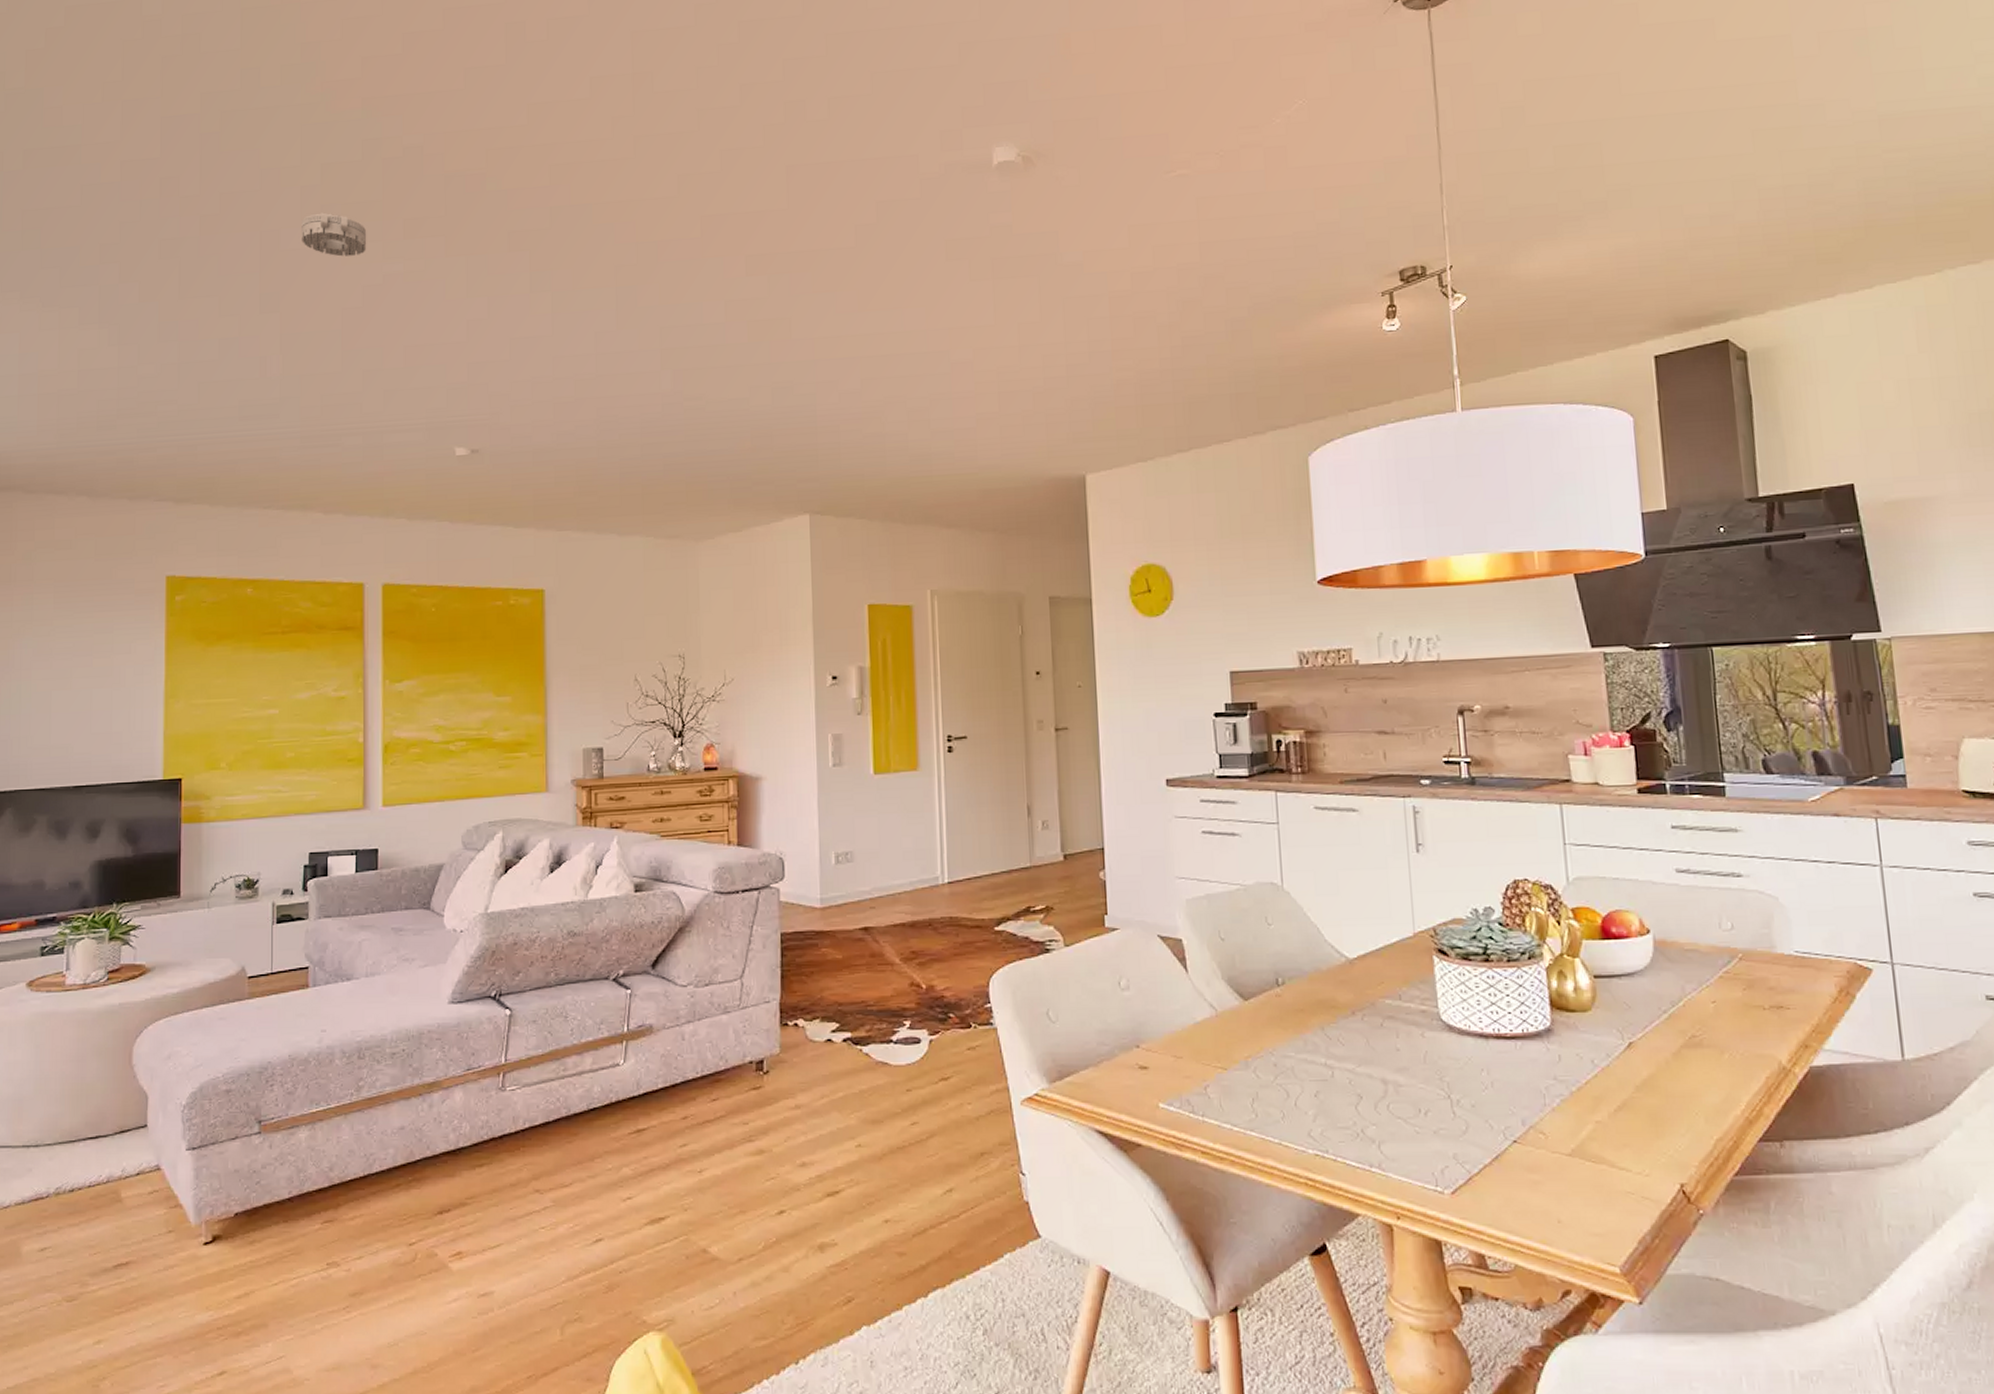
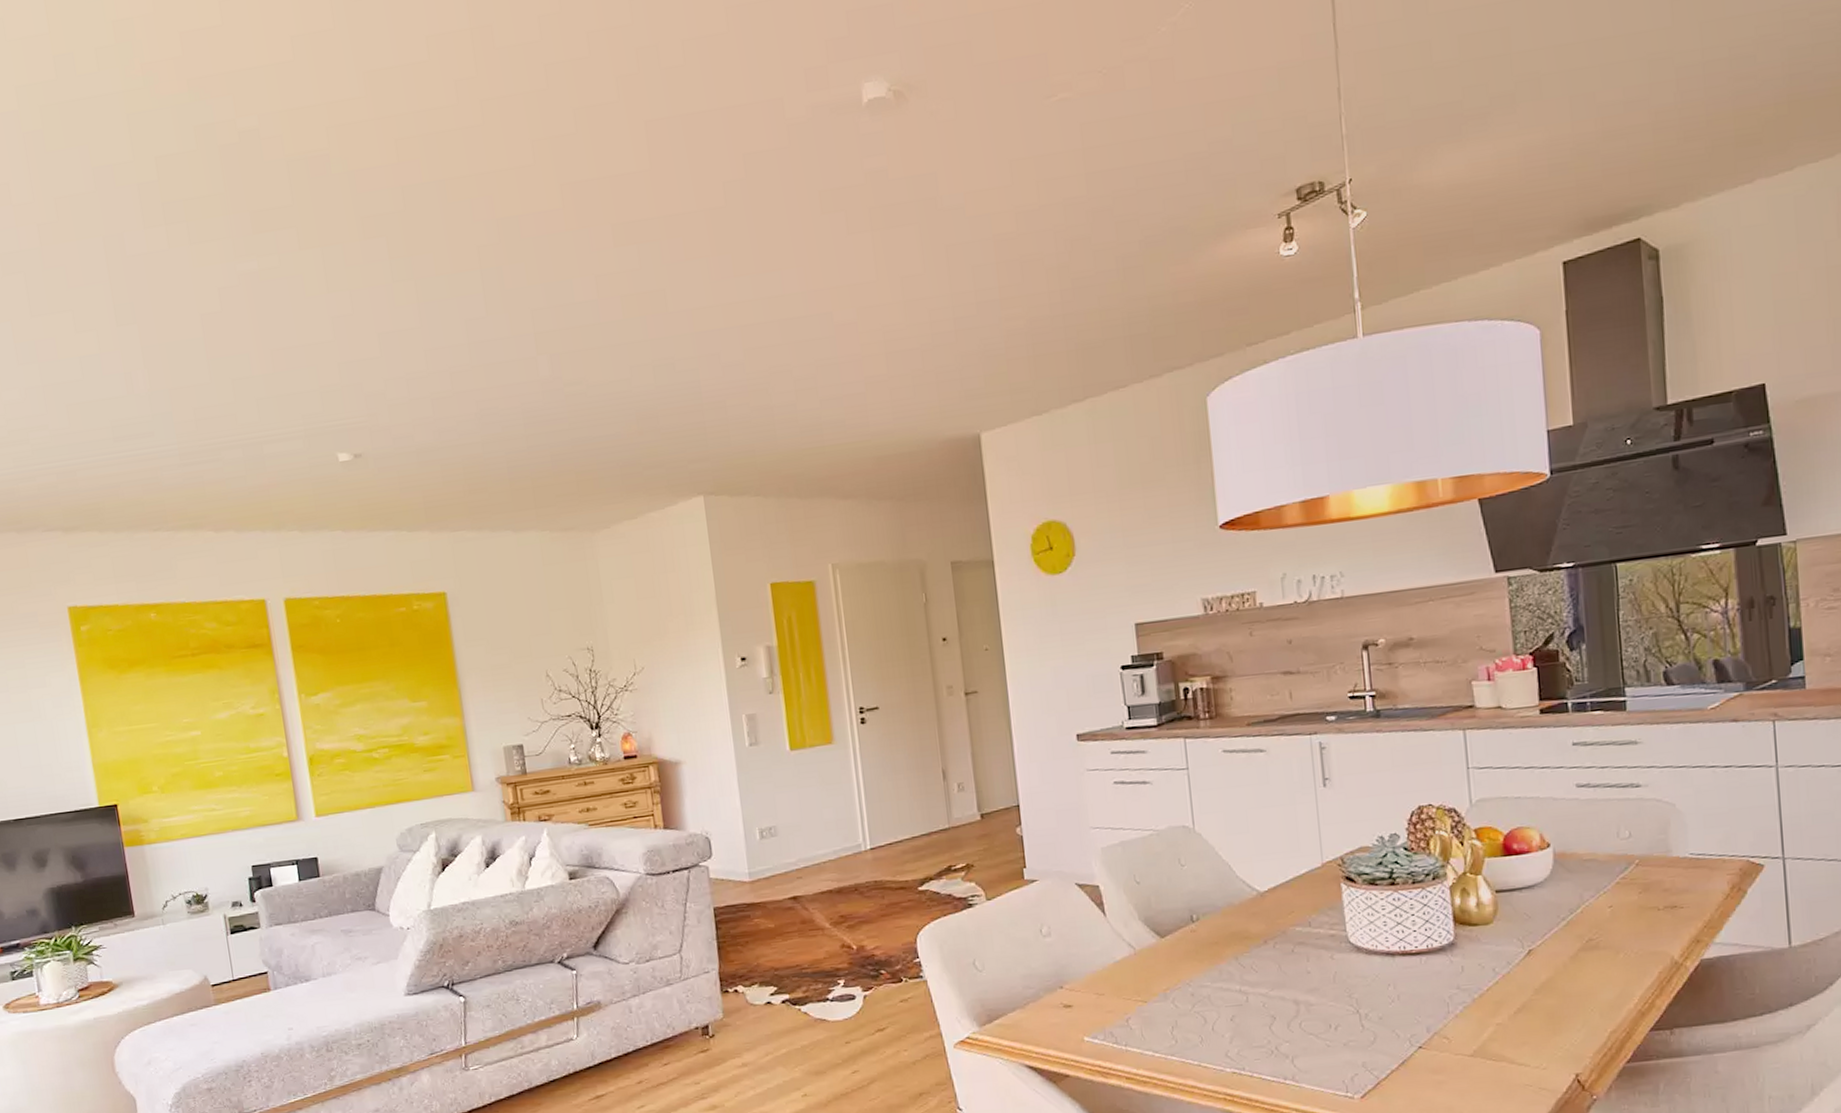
smoke detector: present [302,212,367,257] -> none [144,211,217,259]

